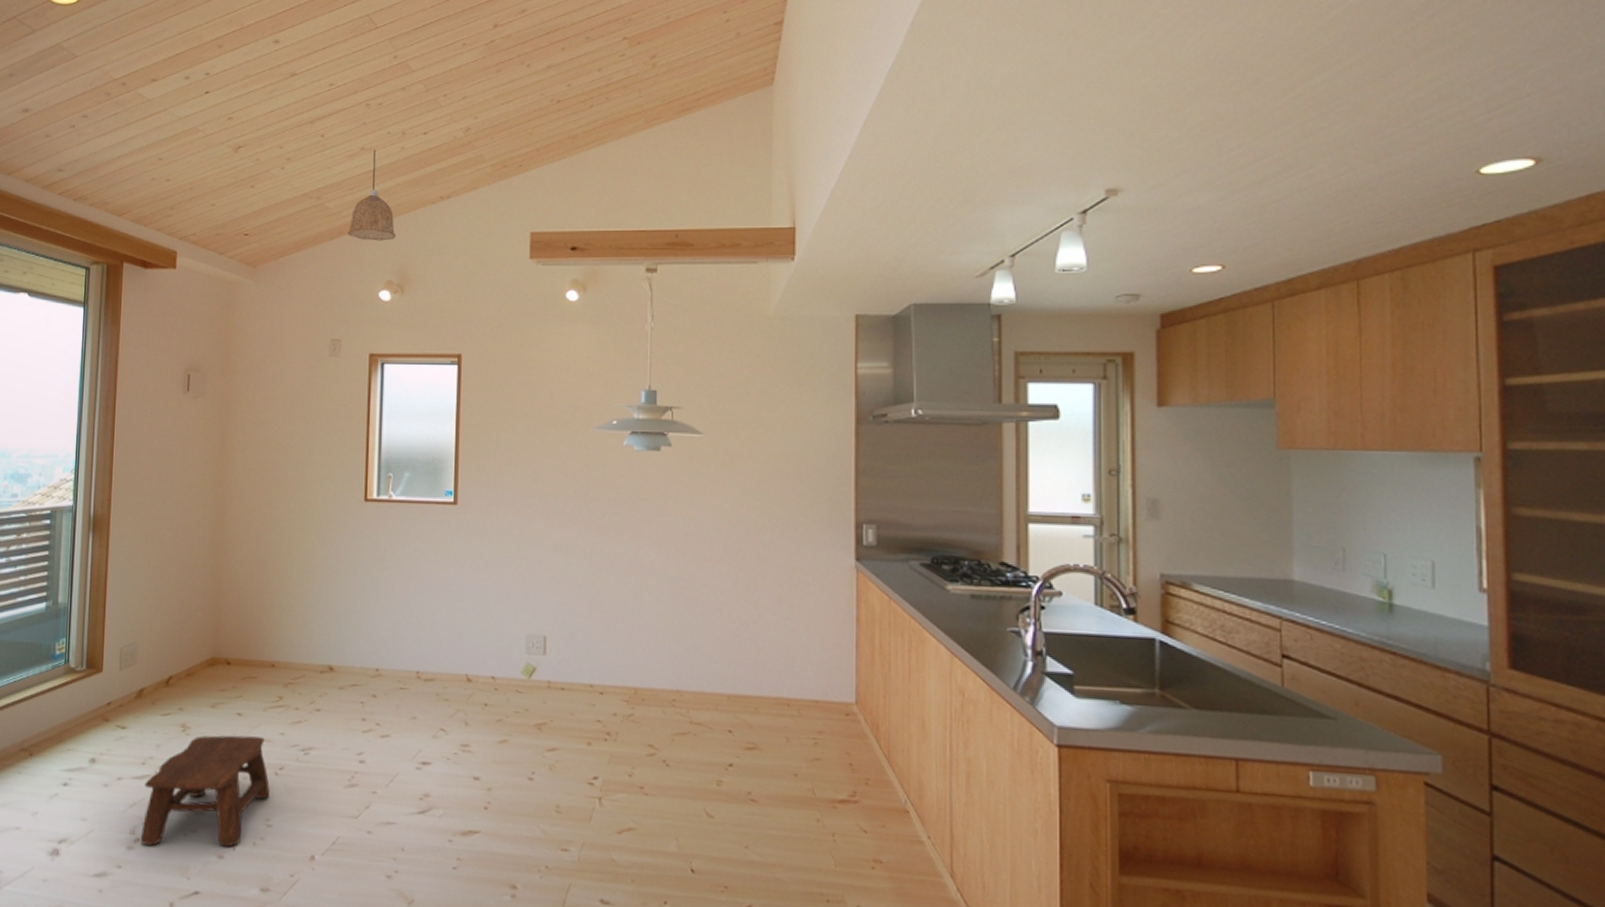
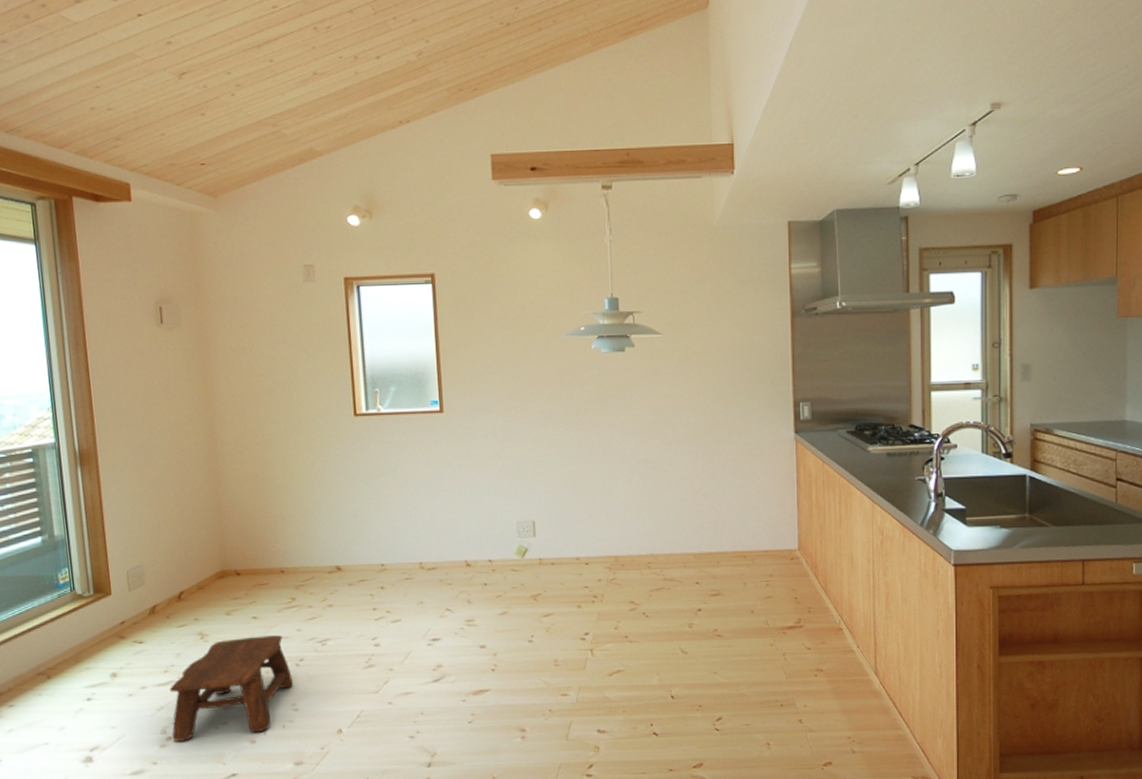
pendant lamp: present [348,150,396,241] -> none [309,75,359,167]

